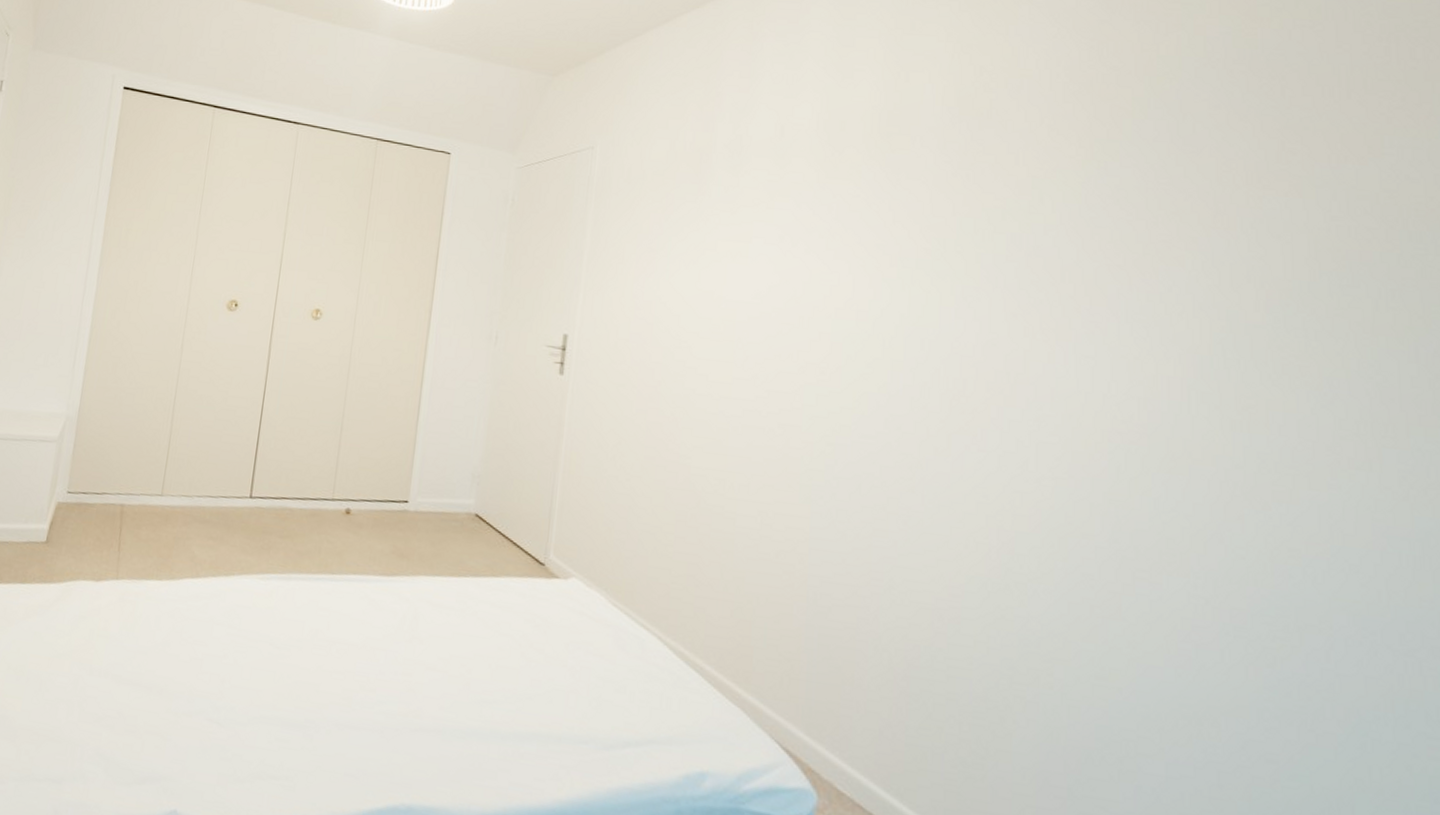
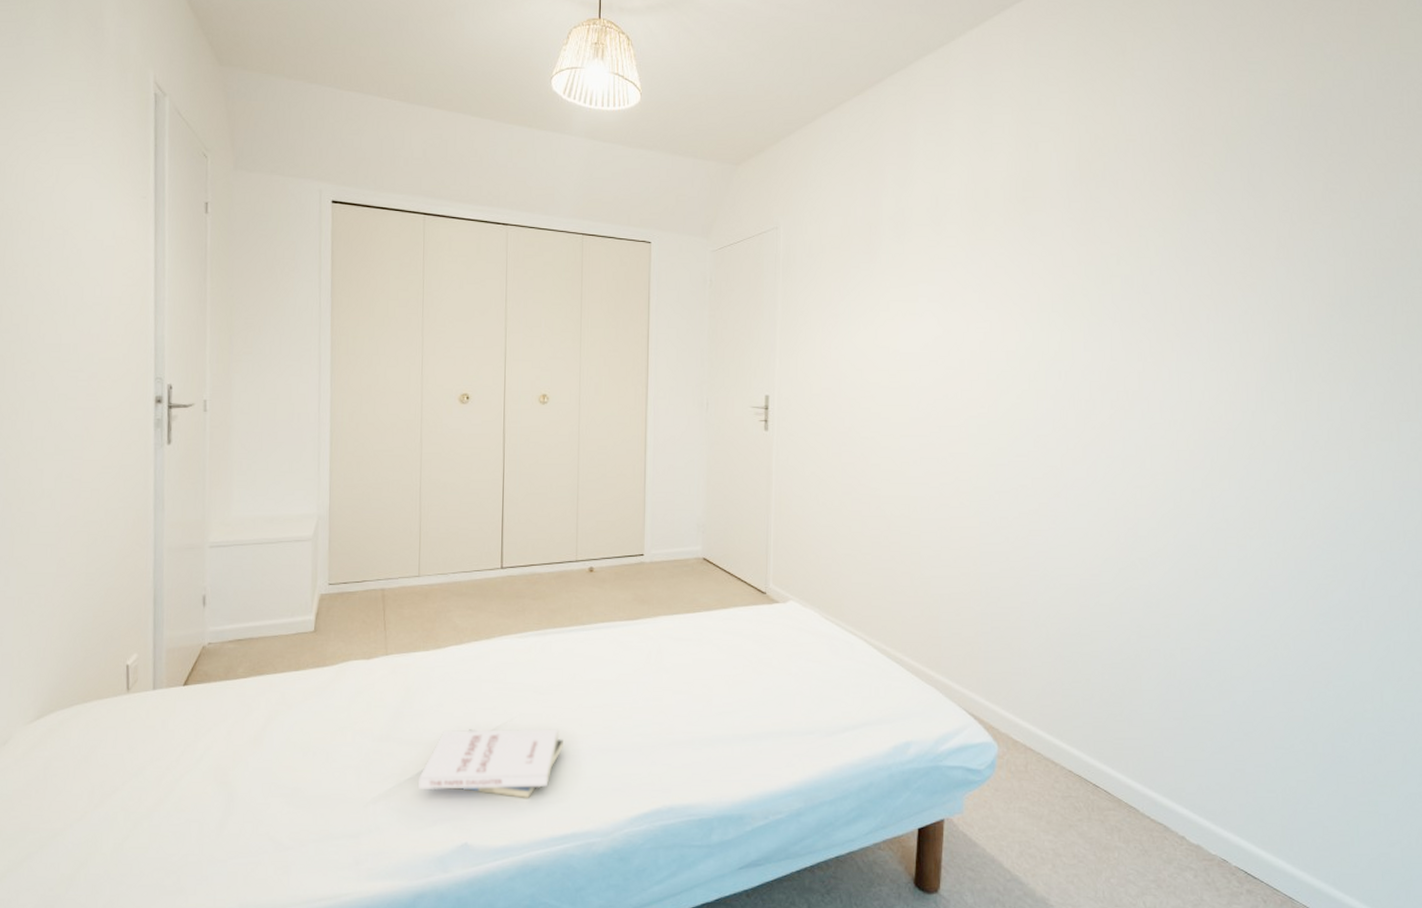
books: none [131,674,296,769] -> present [417,728,563,798]

